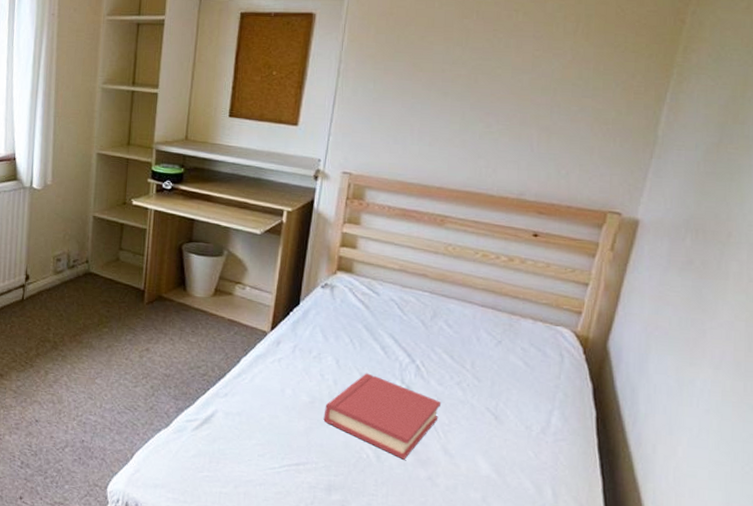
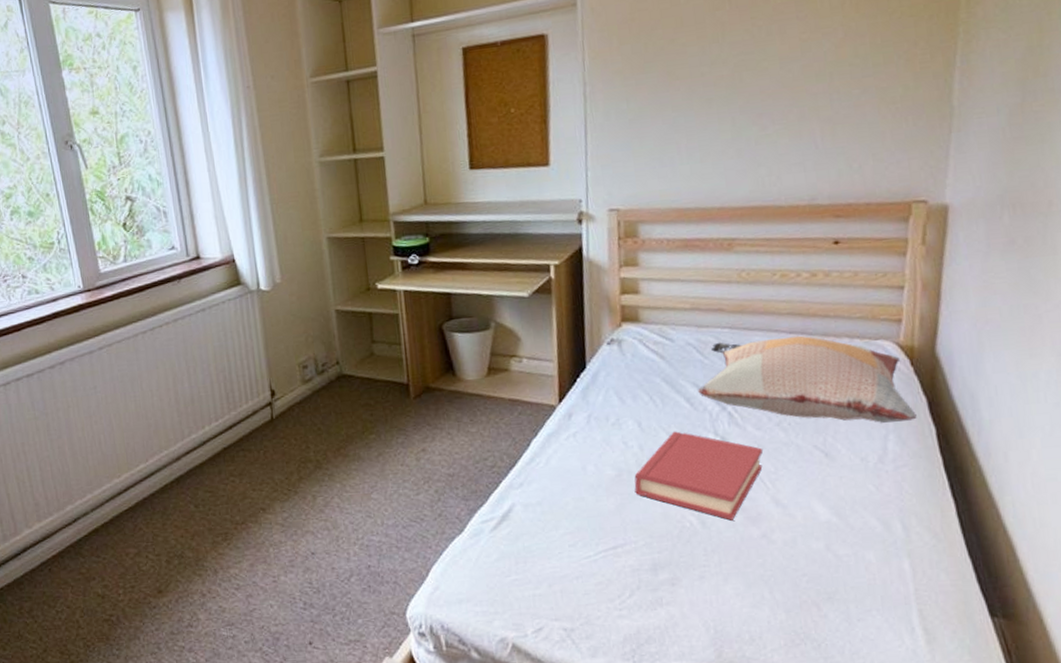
decorative pillow: none [393,303,581,402] -> present [698,335,917,423]

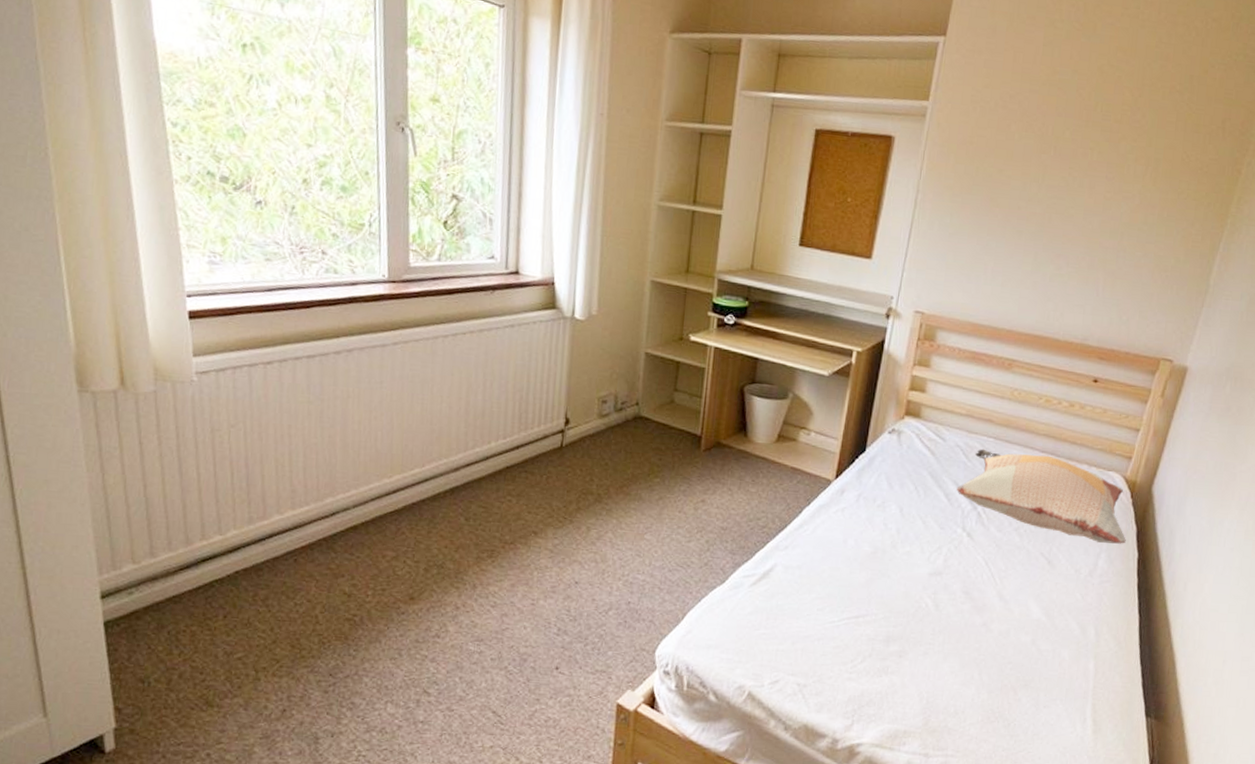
hardback book: present [634,431,764,521] -> none [885,521,1000,607]

